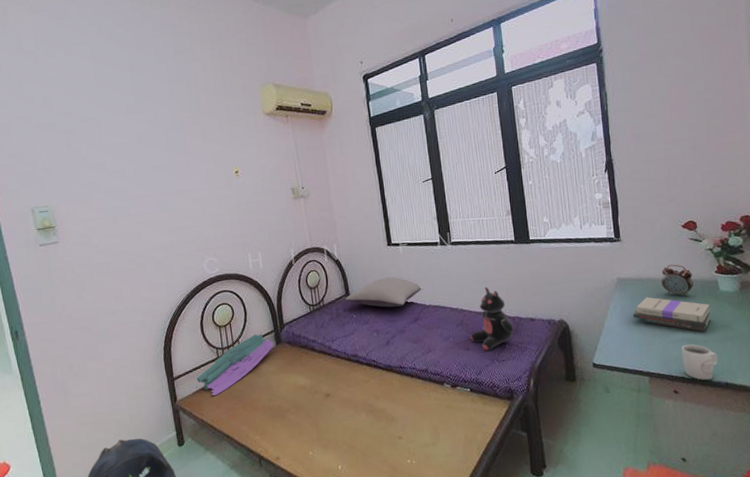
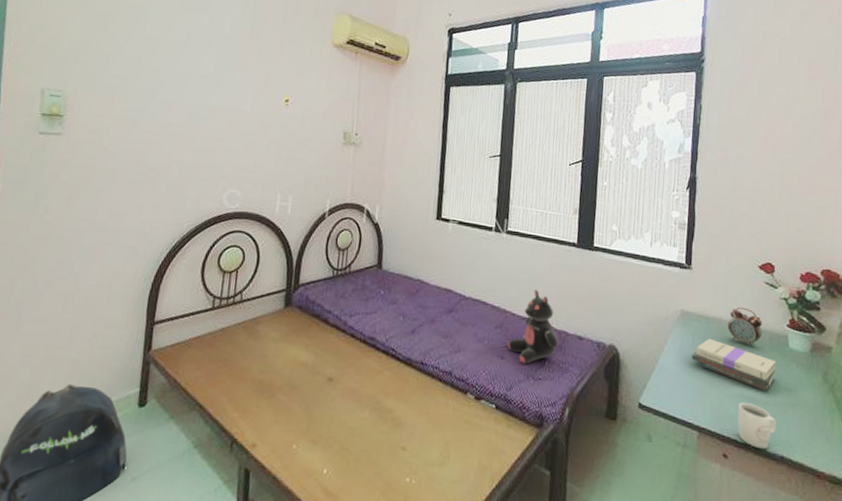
towel: present [196,333,273,396] -> none [181,289,282,354]
pillow: present [345,277,423,308] -> none [375,255,466,292]

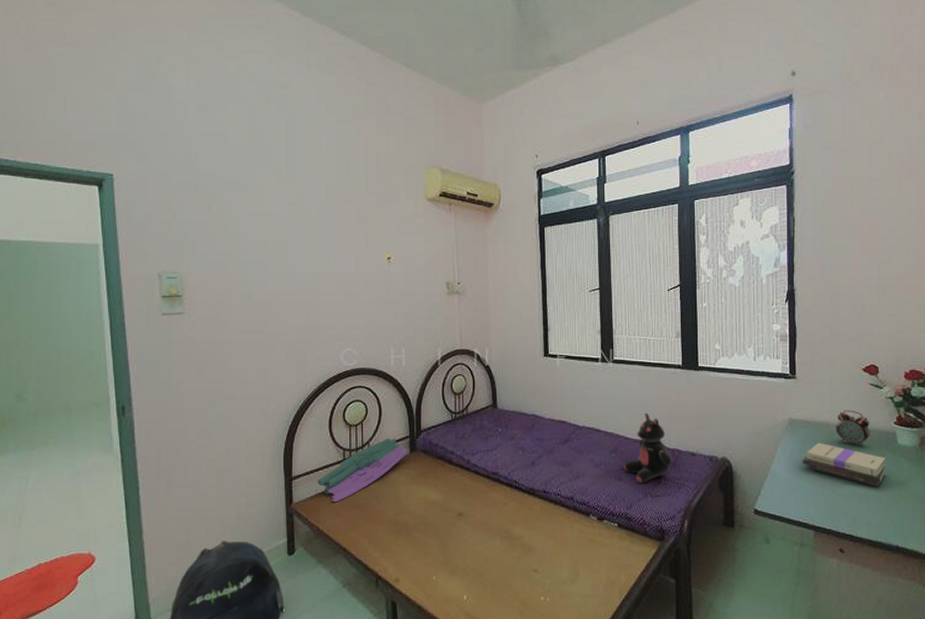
towel: none [181,289,282,354] -> present [317,438,407,502]
mug: present [737,402,777,450] -> none [851,500,890,542]

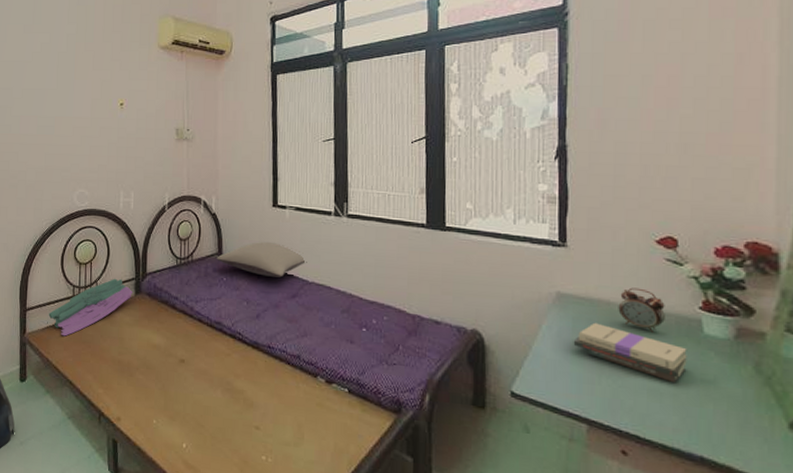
pillow: none [491,390,578,424] -> present [217,241,307,278]
stuffed animal: present [623,412,673,483] -> none [356,272,413,349]

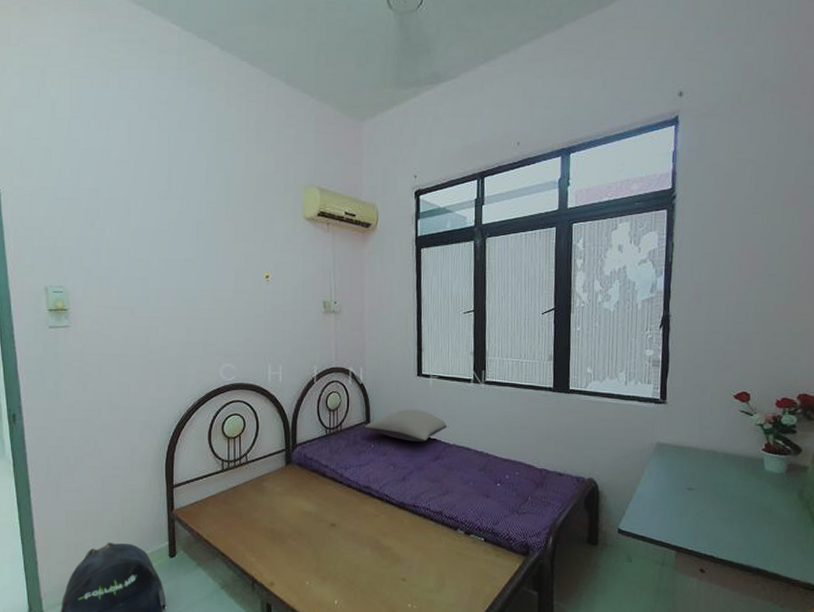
towel: present [48,278,132,336] -> none [197,450,283,510]
books: present [573,322,687,383] -> none [668,466,752,512]
alarm clock: present [618,287,665,333] -> none [703,435,738,472]

